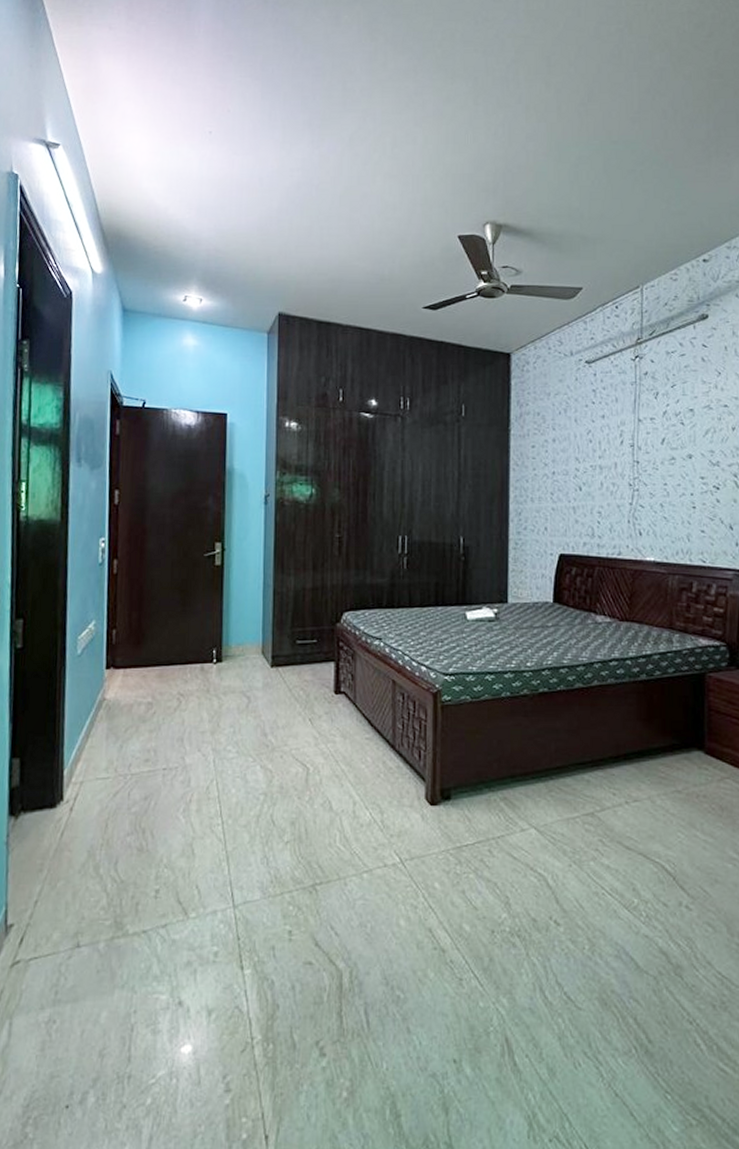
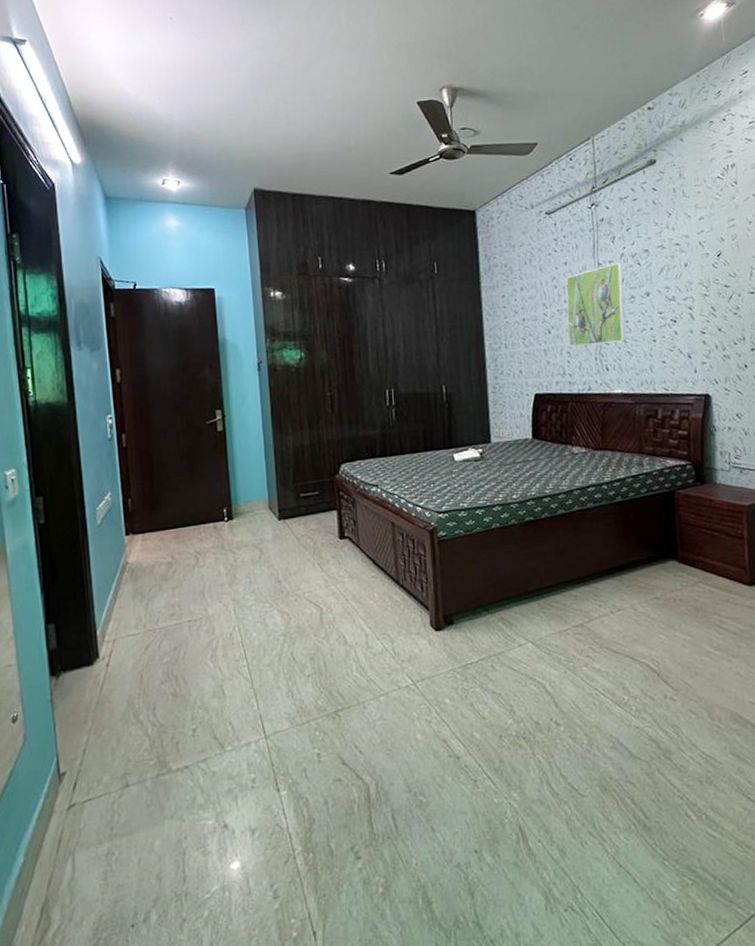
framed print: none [599,420,665,507] -> present [565,262,626,347]

